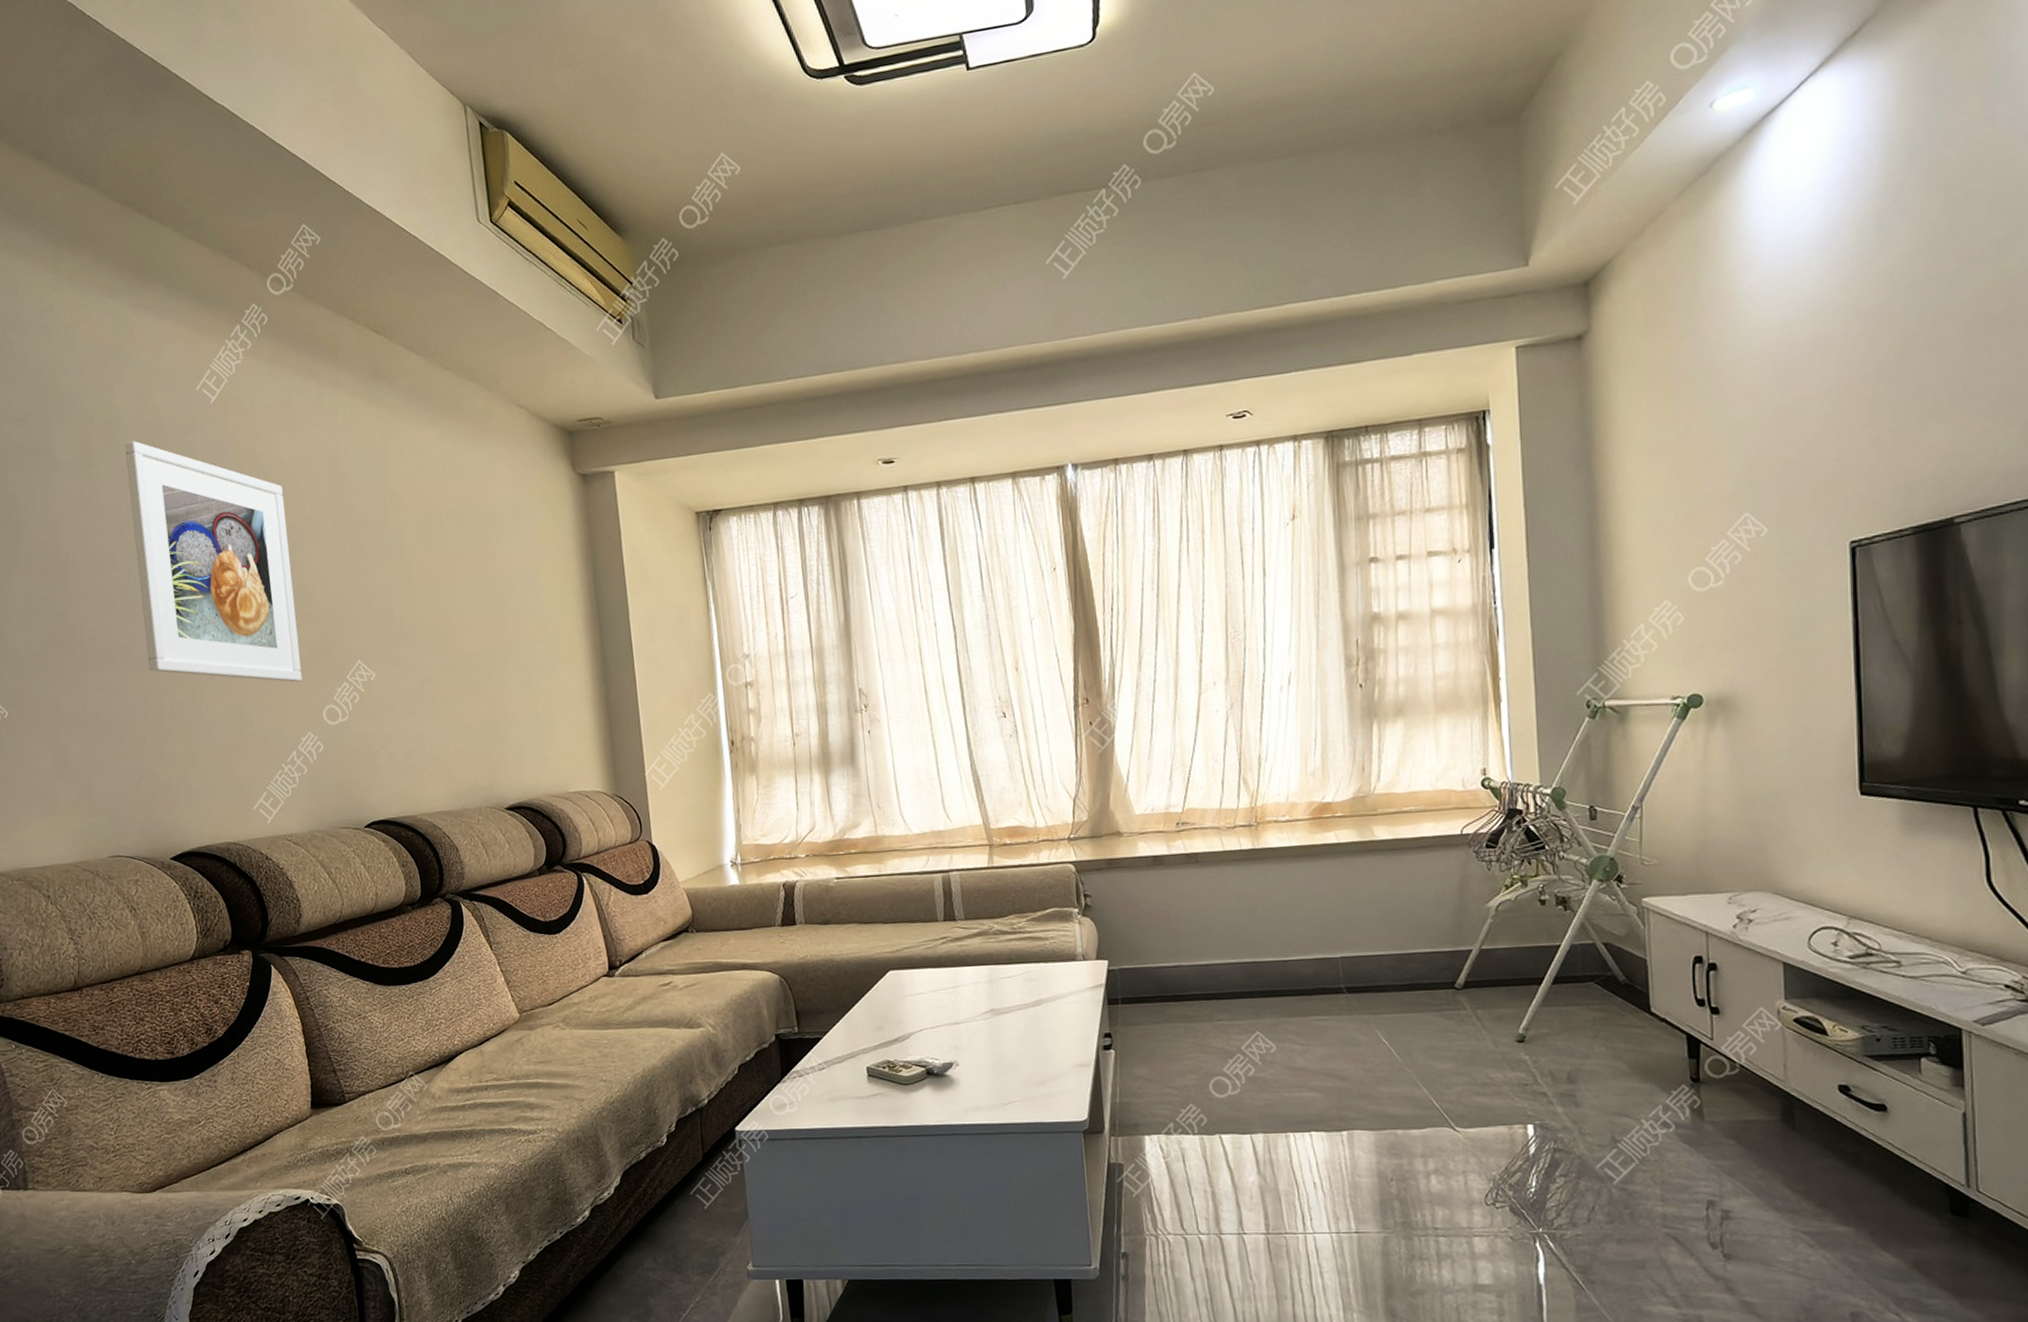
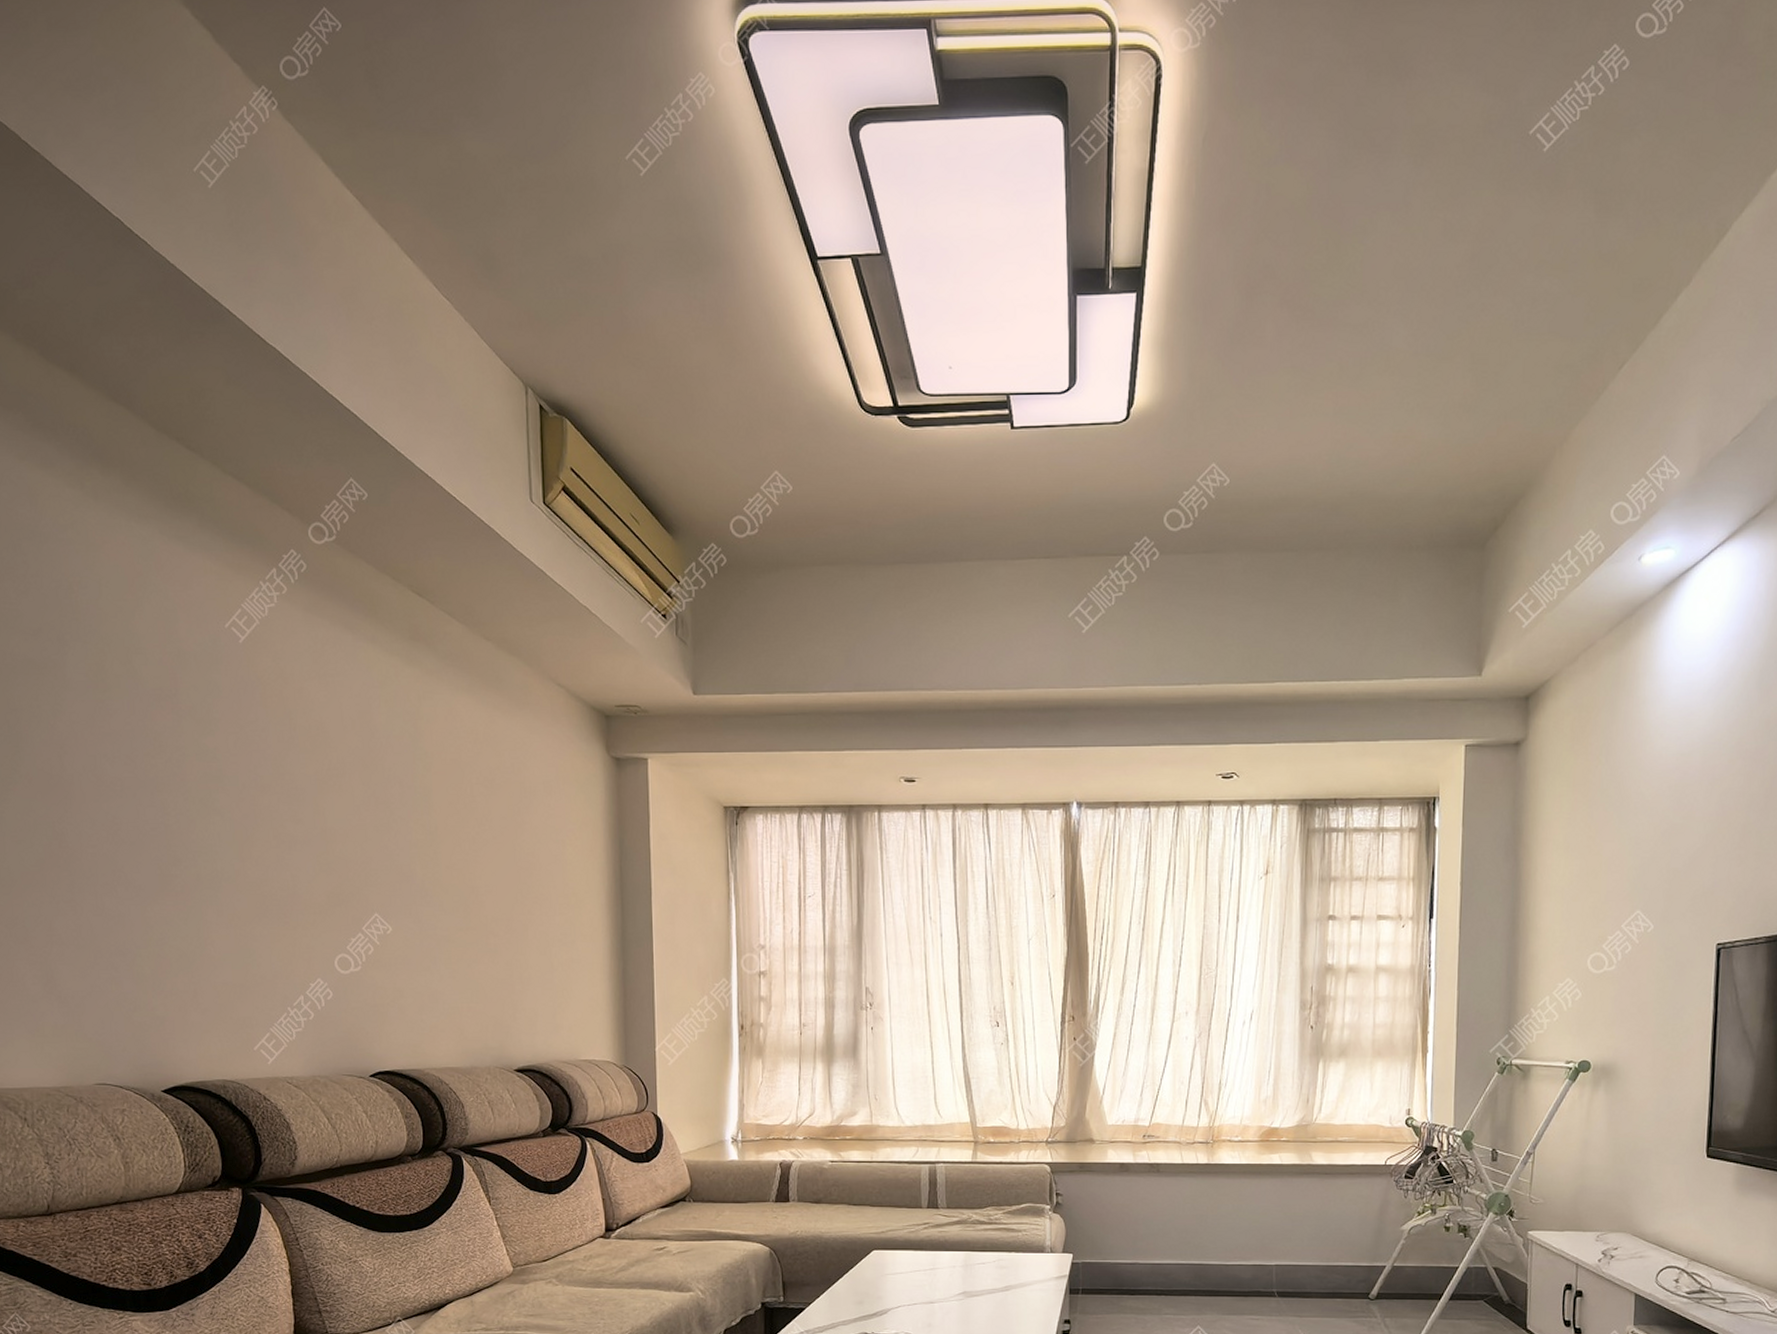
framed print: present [124,441,302,683] -> none [143,670,316,928]

